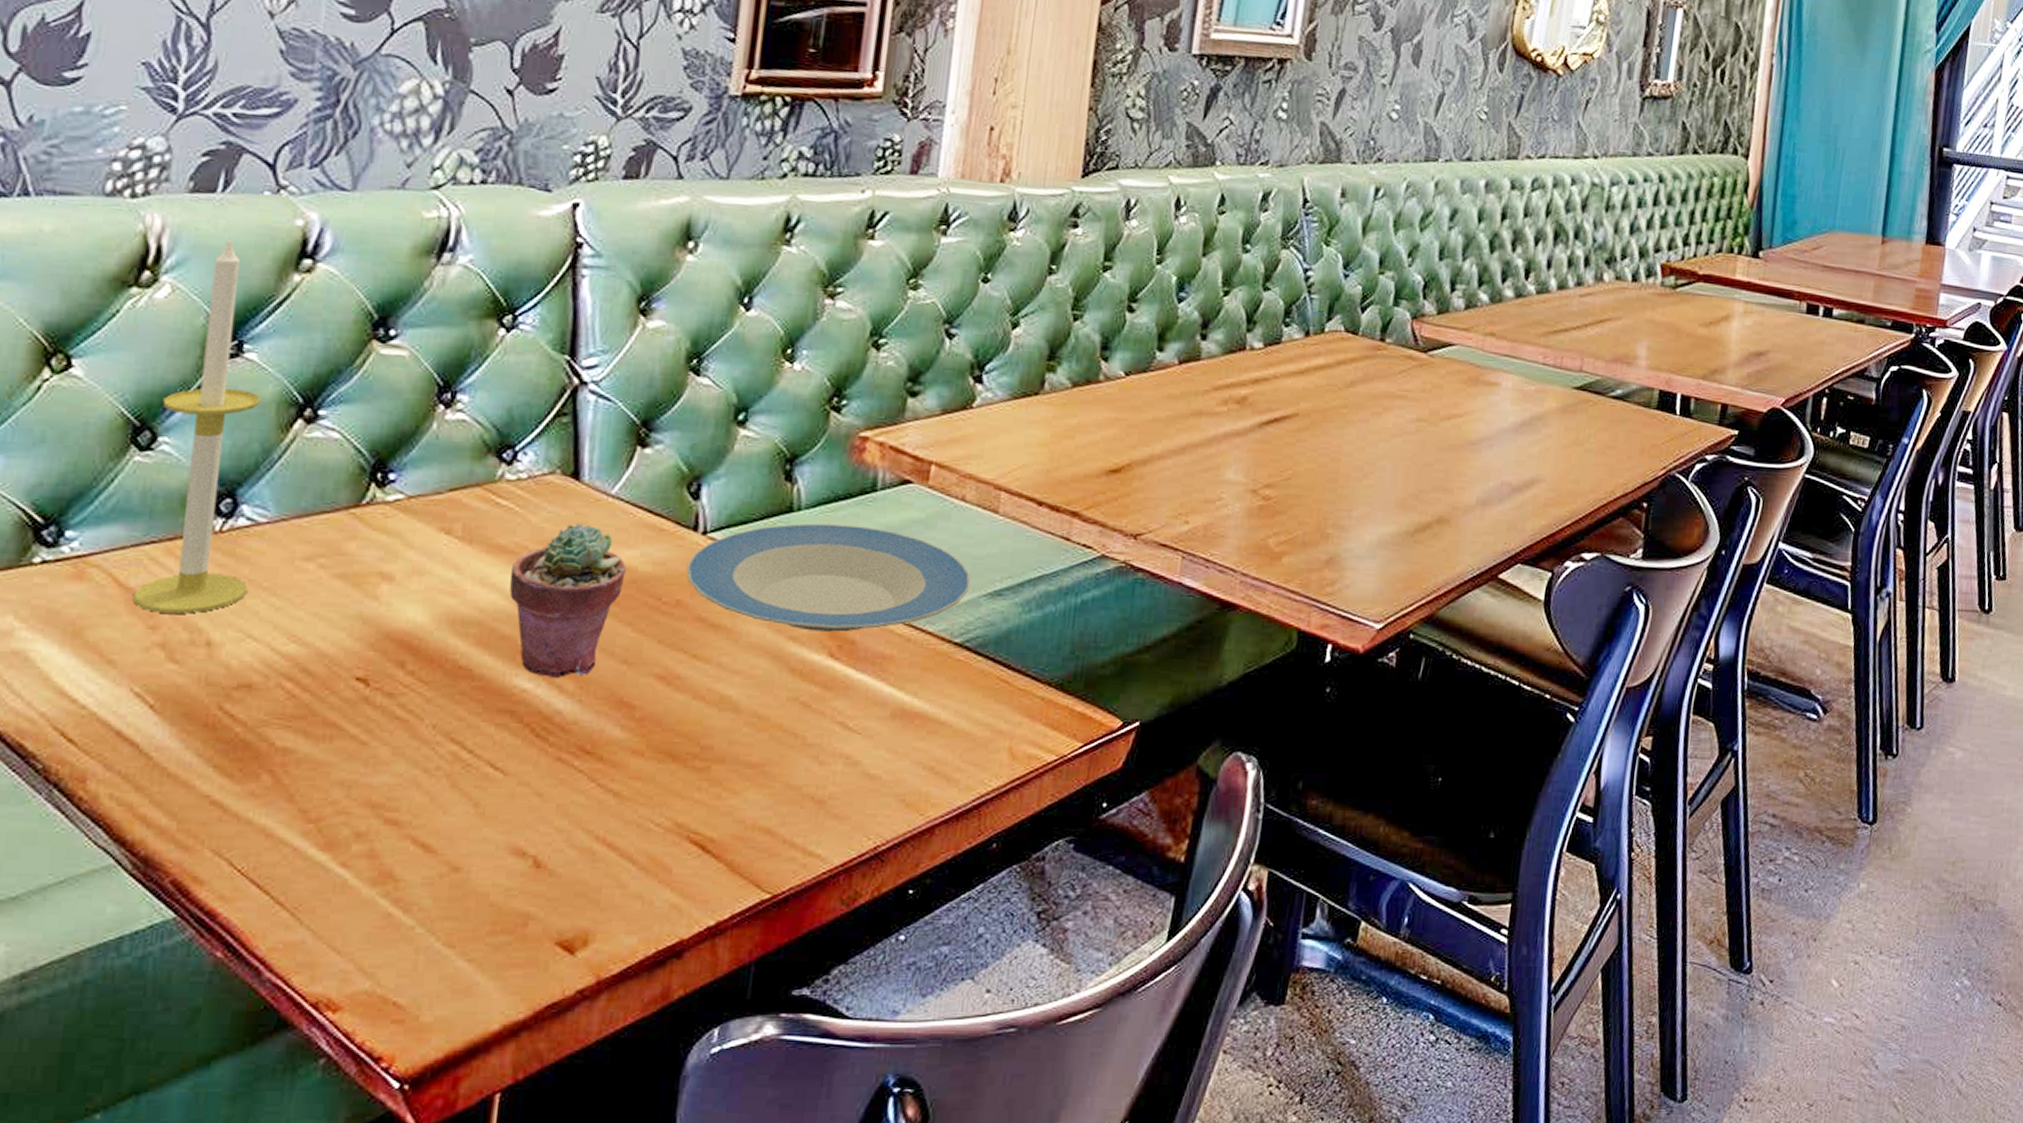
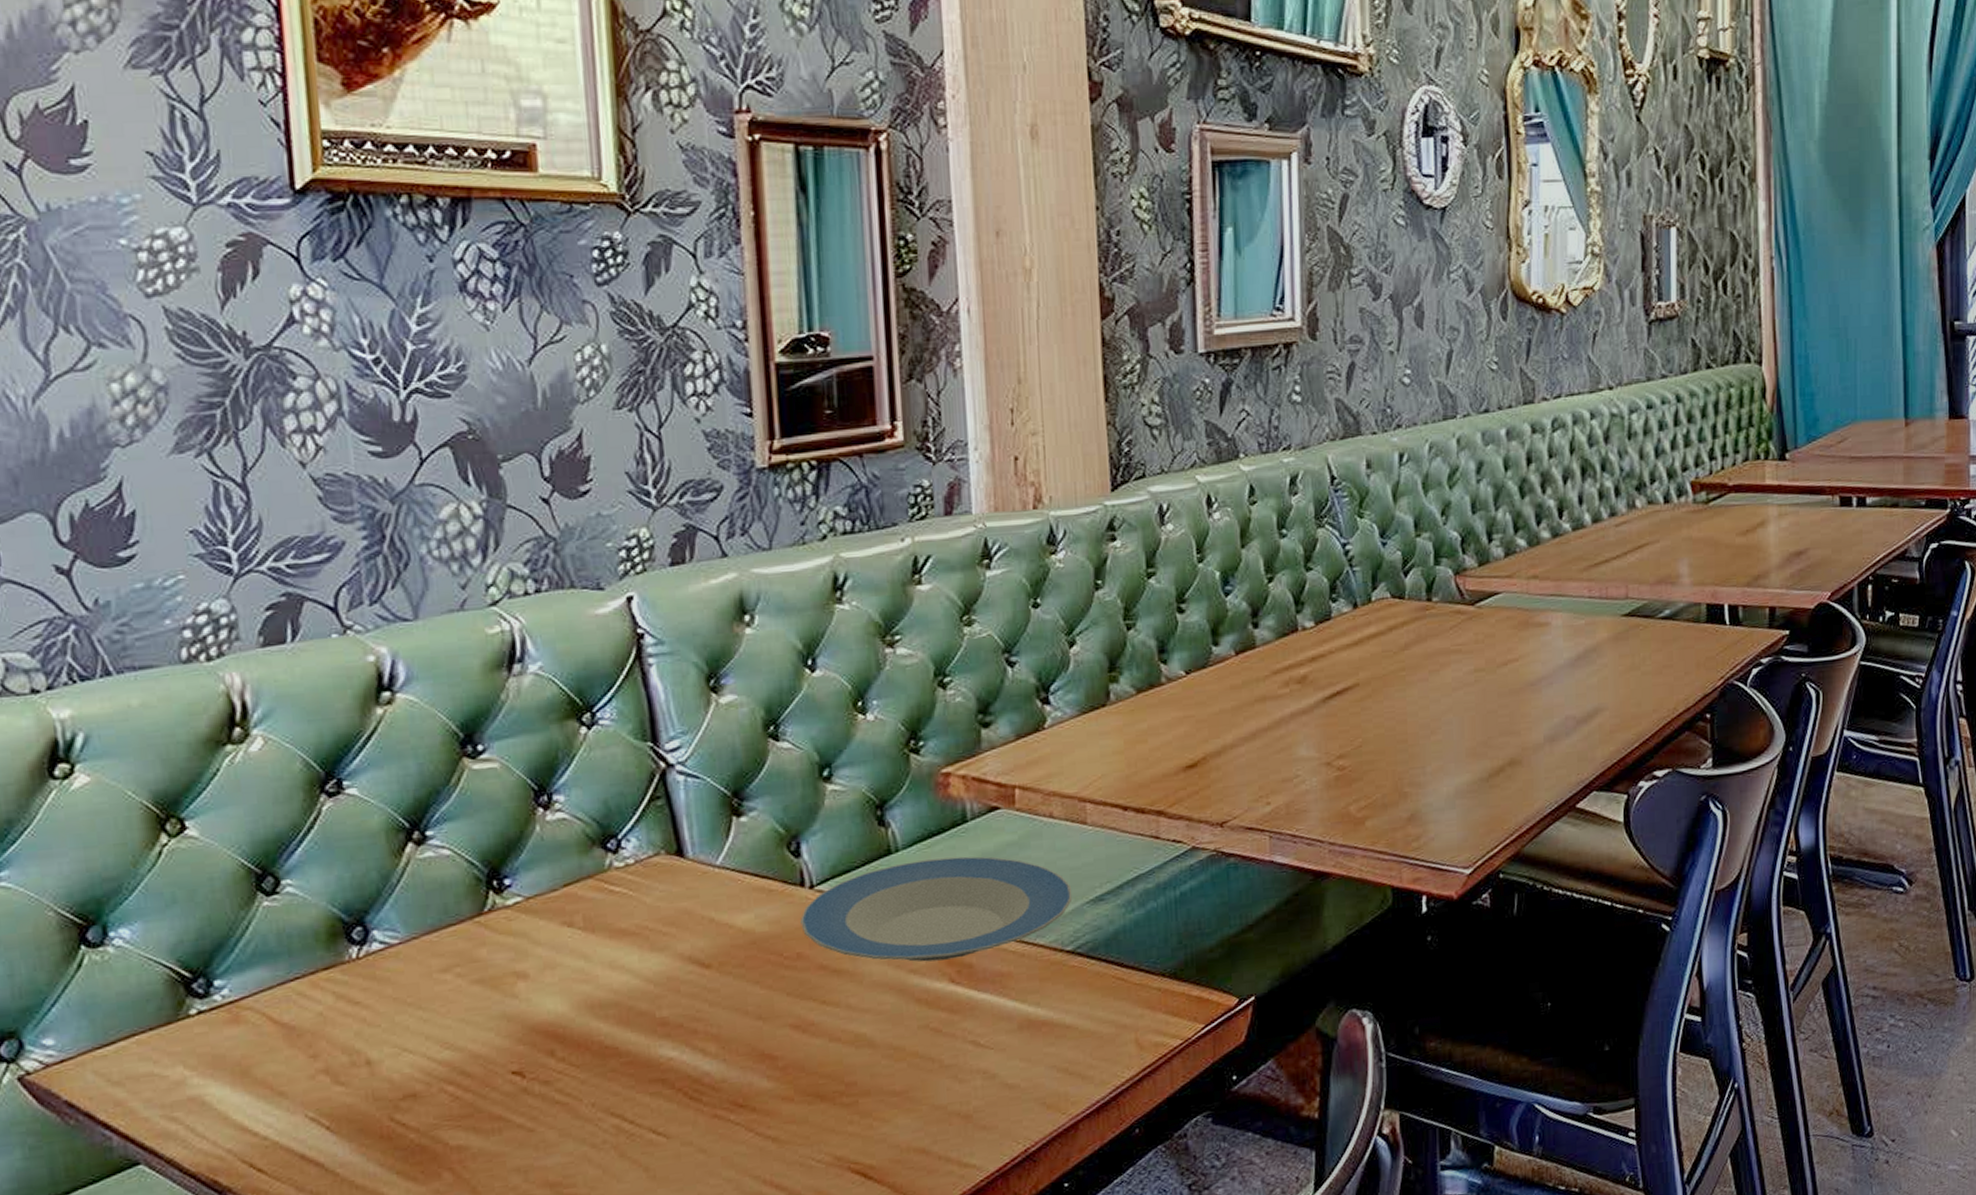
candle: present [132,237,260,614] -> none [278,683,394,1042]
potted succulent: present [509,523,626,679] -> none [637,896,745,1044]

